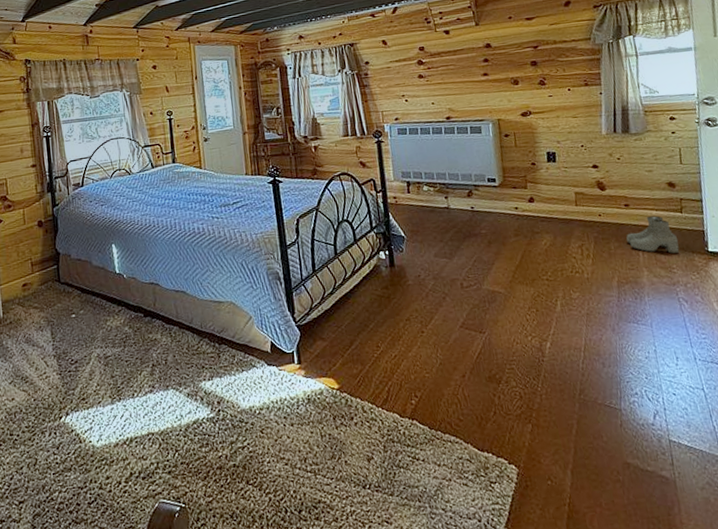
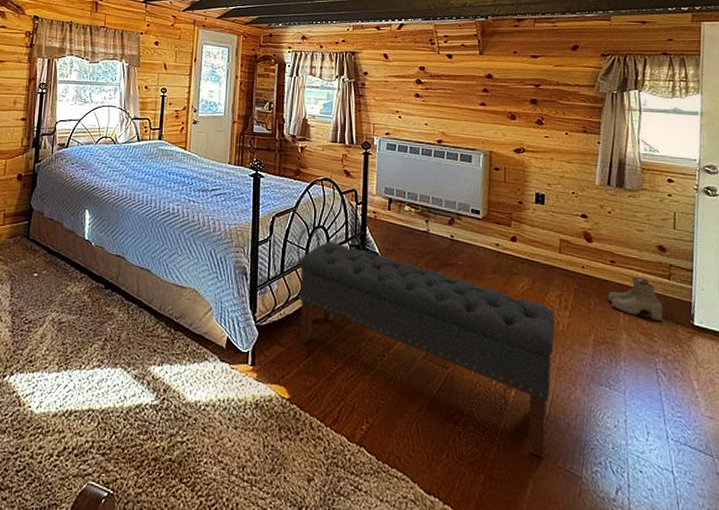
bench: none [329,233,585,399] -> present [299,242,555,458]

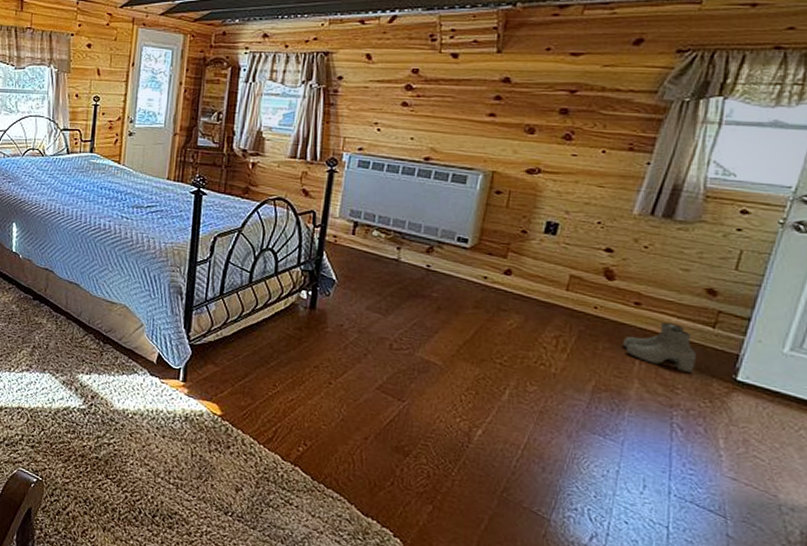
bench: present [299,242,555,458] -> none [236,265,547,498]

